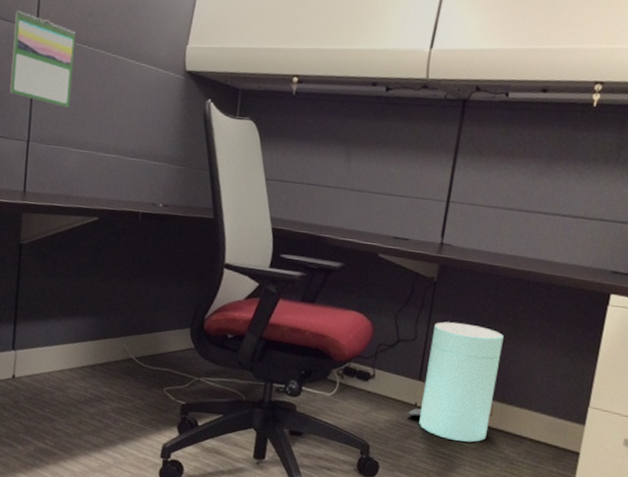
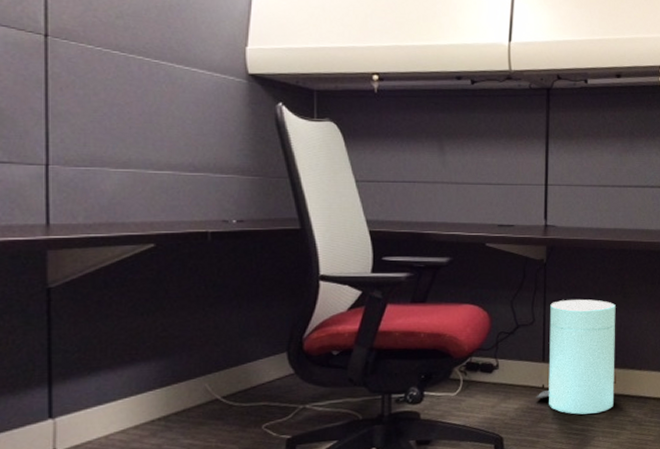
calendar: present [9,10,76,108] -> none [13,13,102,122]

